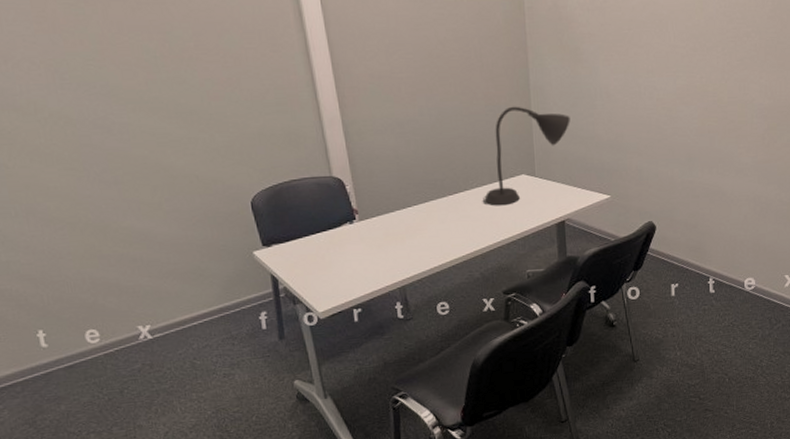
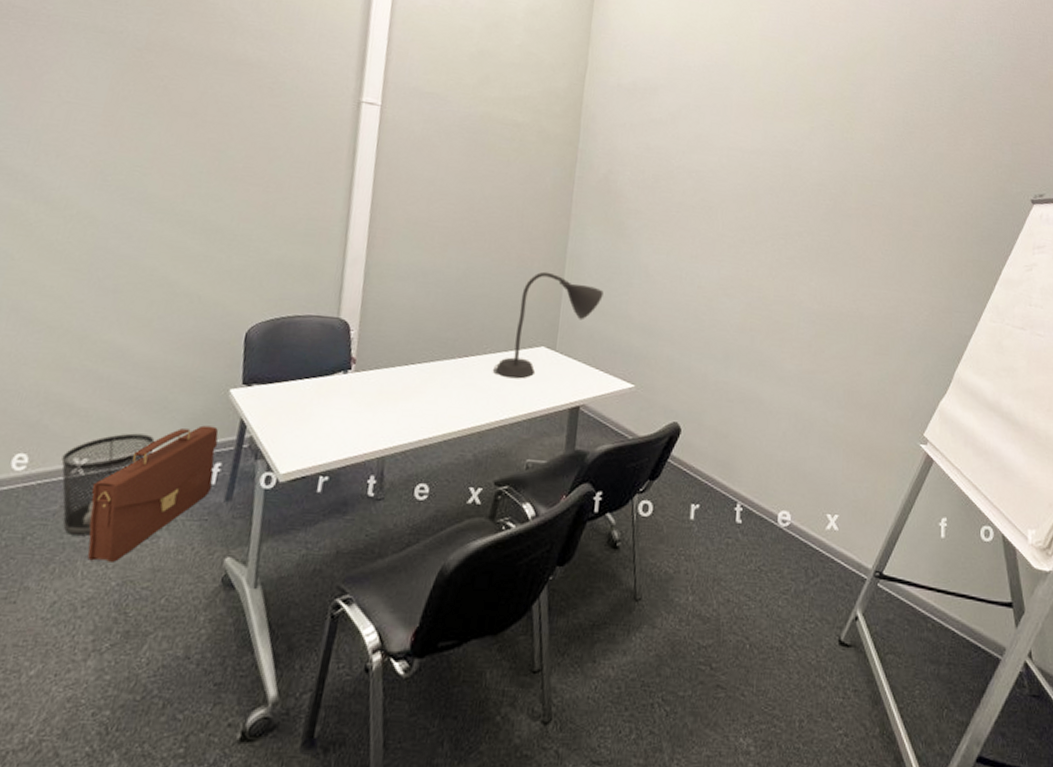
waste bin: none [127,299,204,384] -> present [61,433,155,536]
briefcase: none [162,284,264,400] -> present [87,425,219,562]

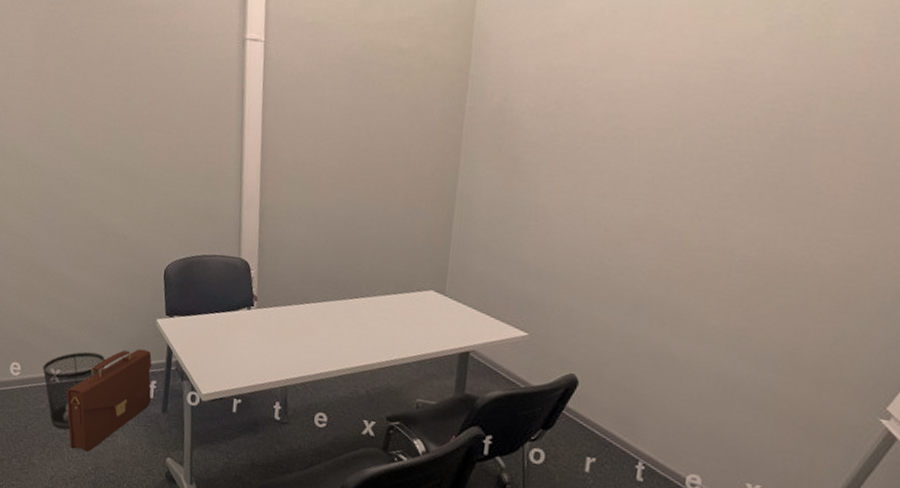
desk lamp: present [492,271,604,379] -> none [382,213,496,321]

